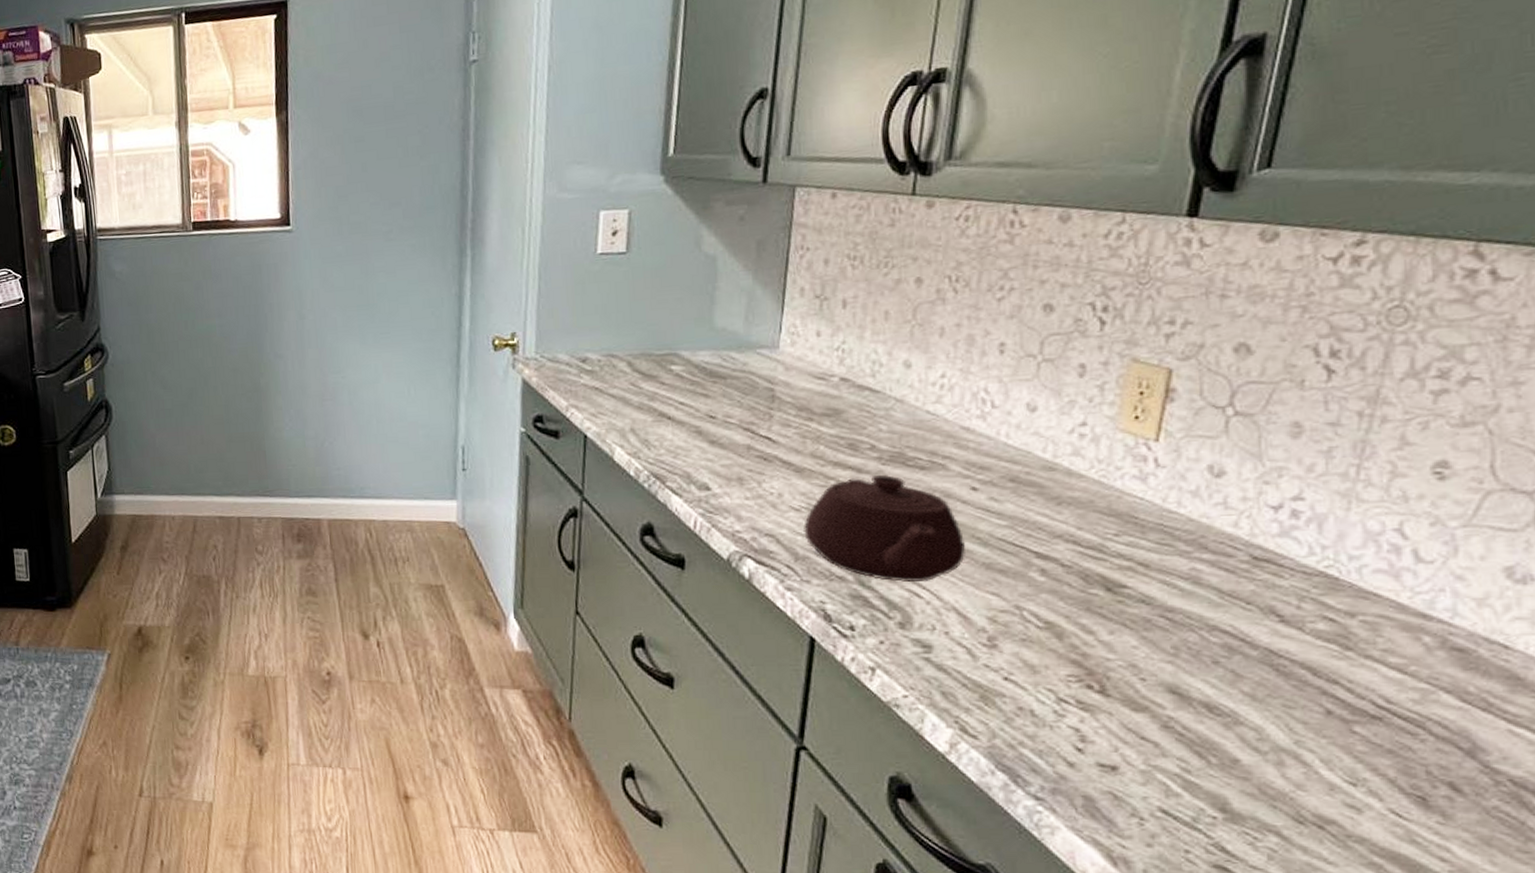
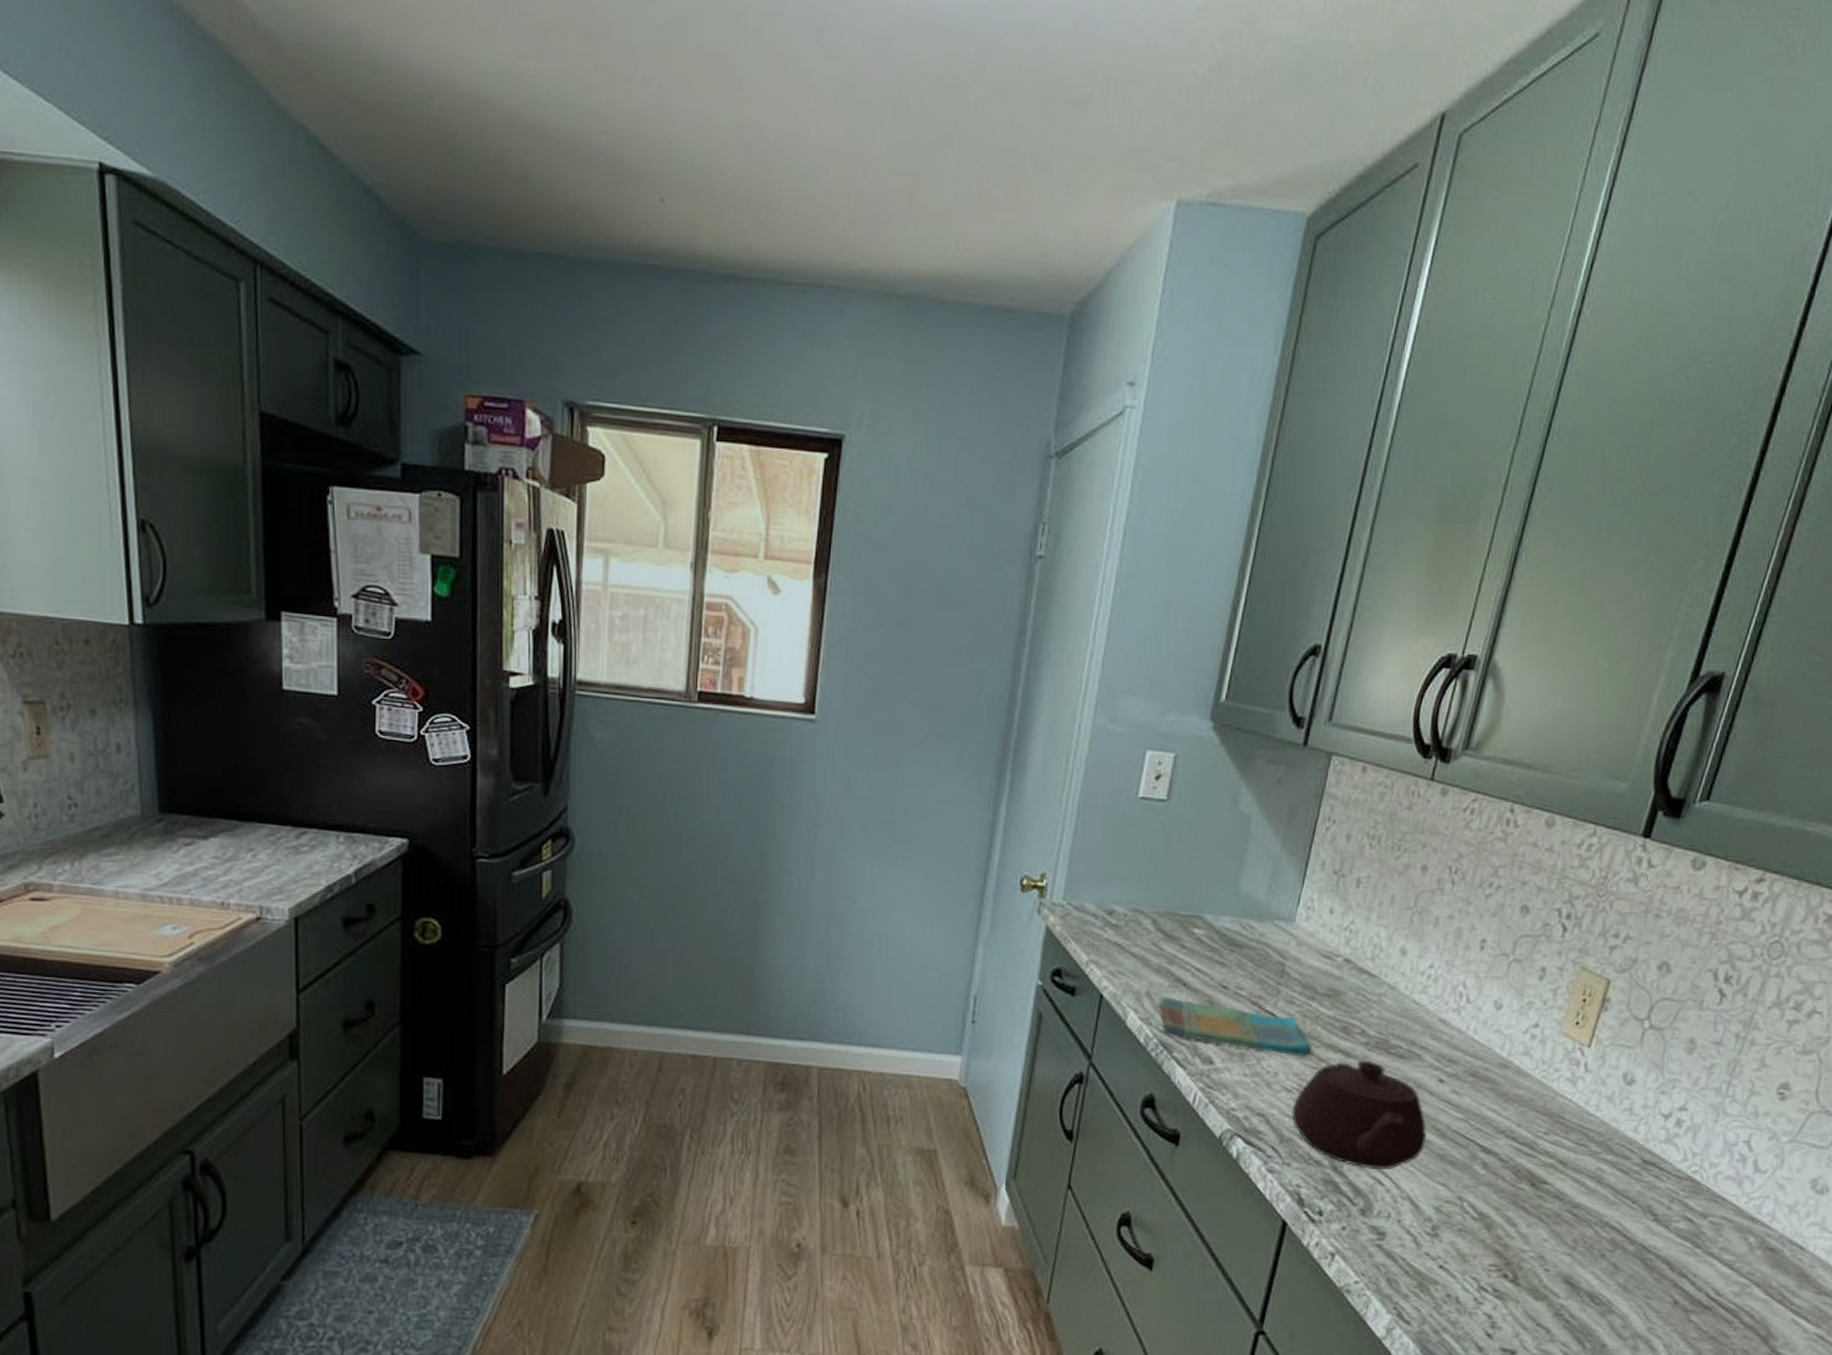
dish towel: none [645,431,820,478] -> present [1159,997,1315,1058]

